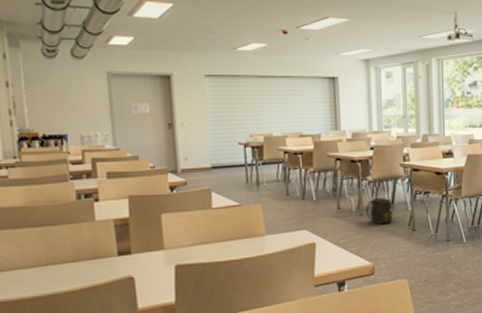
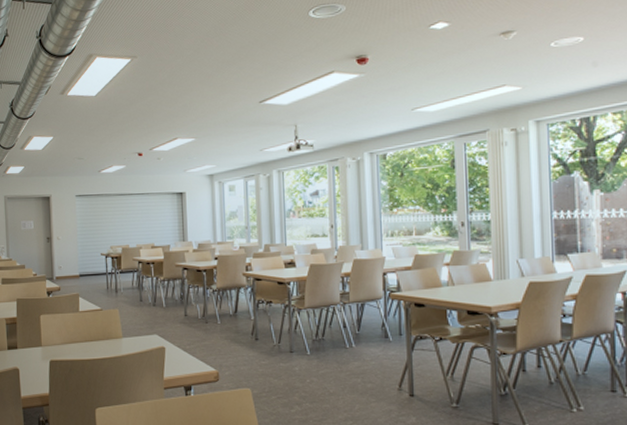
backpack: present [366,197,393,225] -> none [211,305,236,332]

